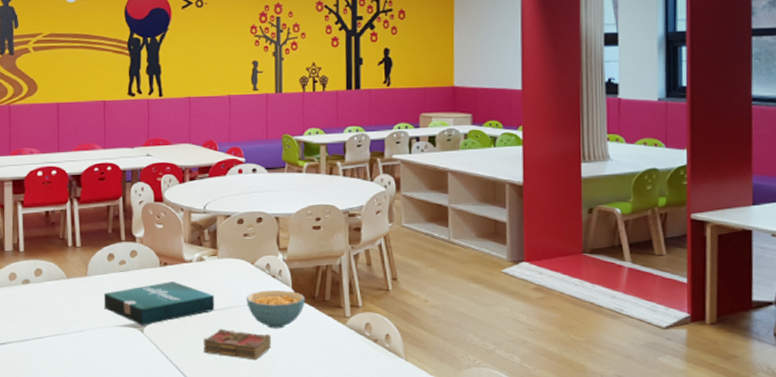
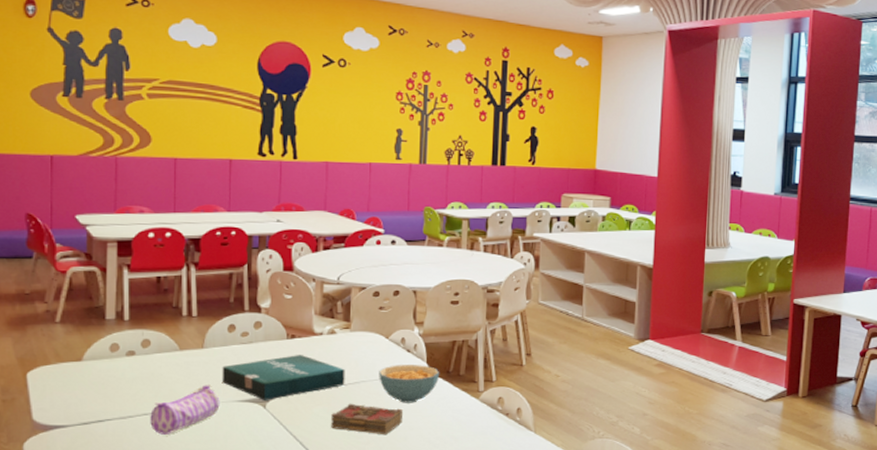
pencil case: none [44,310,103,357] -> present [150,385,220,435]

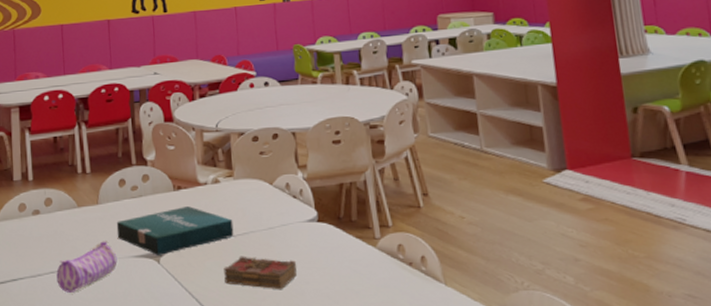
cereal bowl: present [379,365,440,403] -> none [267,211,331,254]

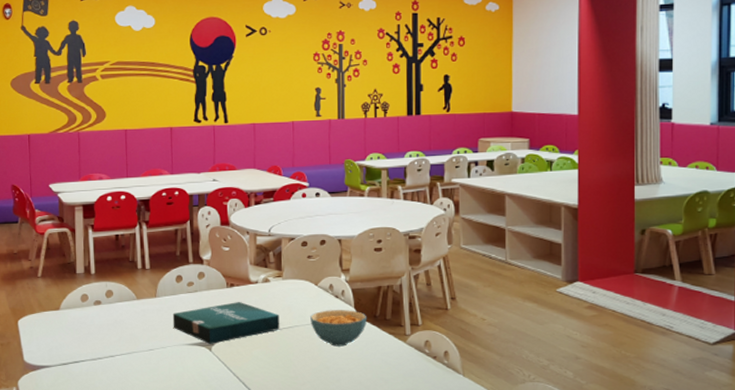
pencil case: present [56,241,117,293] -> none [115,330,172,374]
book: present [224,256,297,290] -> none [269,346,334,377]
cereal bowl: none [267,211,331,254] -> present [310,310,368,347]

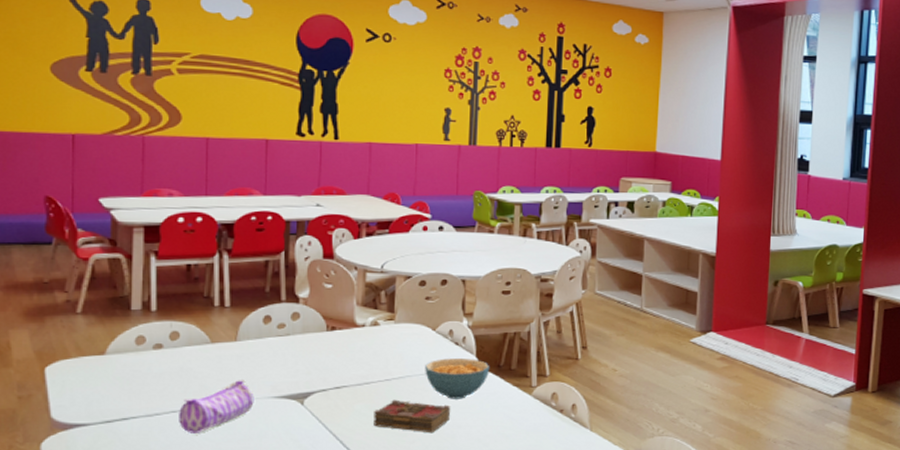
pencil case: none [115,330,172,374] -> present [179,380,254,433]
pizza box: present [172,302,280,344] -> none [256,348,389,396]
book: none [269,346,334,377] -> present [374,399,450,434]

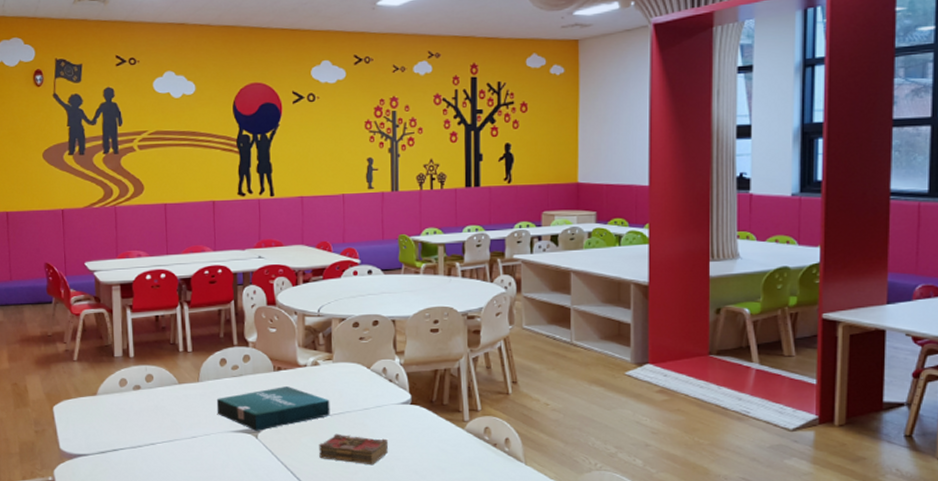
pencil case: present [179,380,254,433] -> none [156,416,217,463]
pizza box: none [256,348,389,396] -> present [216,387,330,431]
cereal bowl: present [425,358,490,399] -> none [362,395,423,433]

